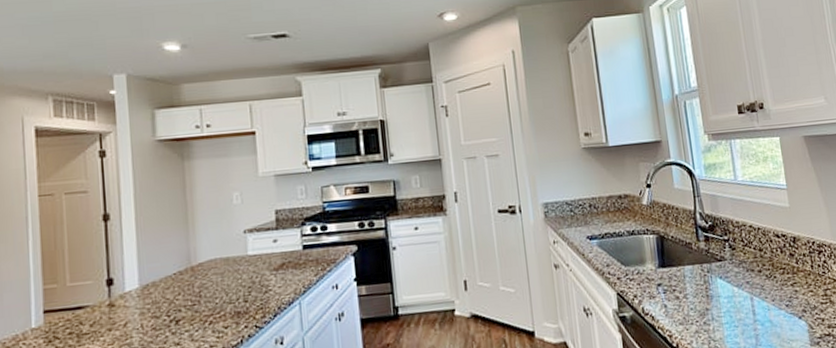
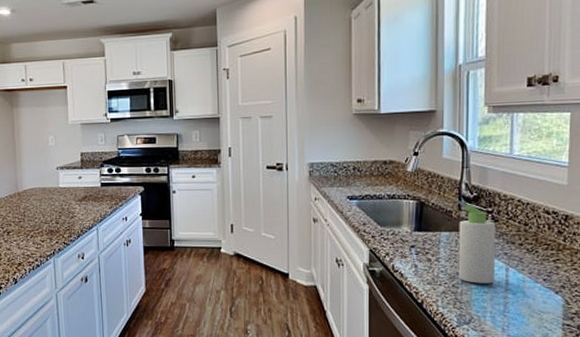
bottle: none [691,230,742,318] -> present [454,199,496,284]

